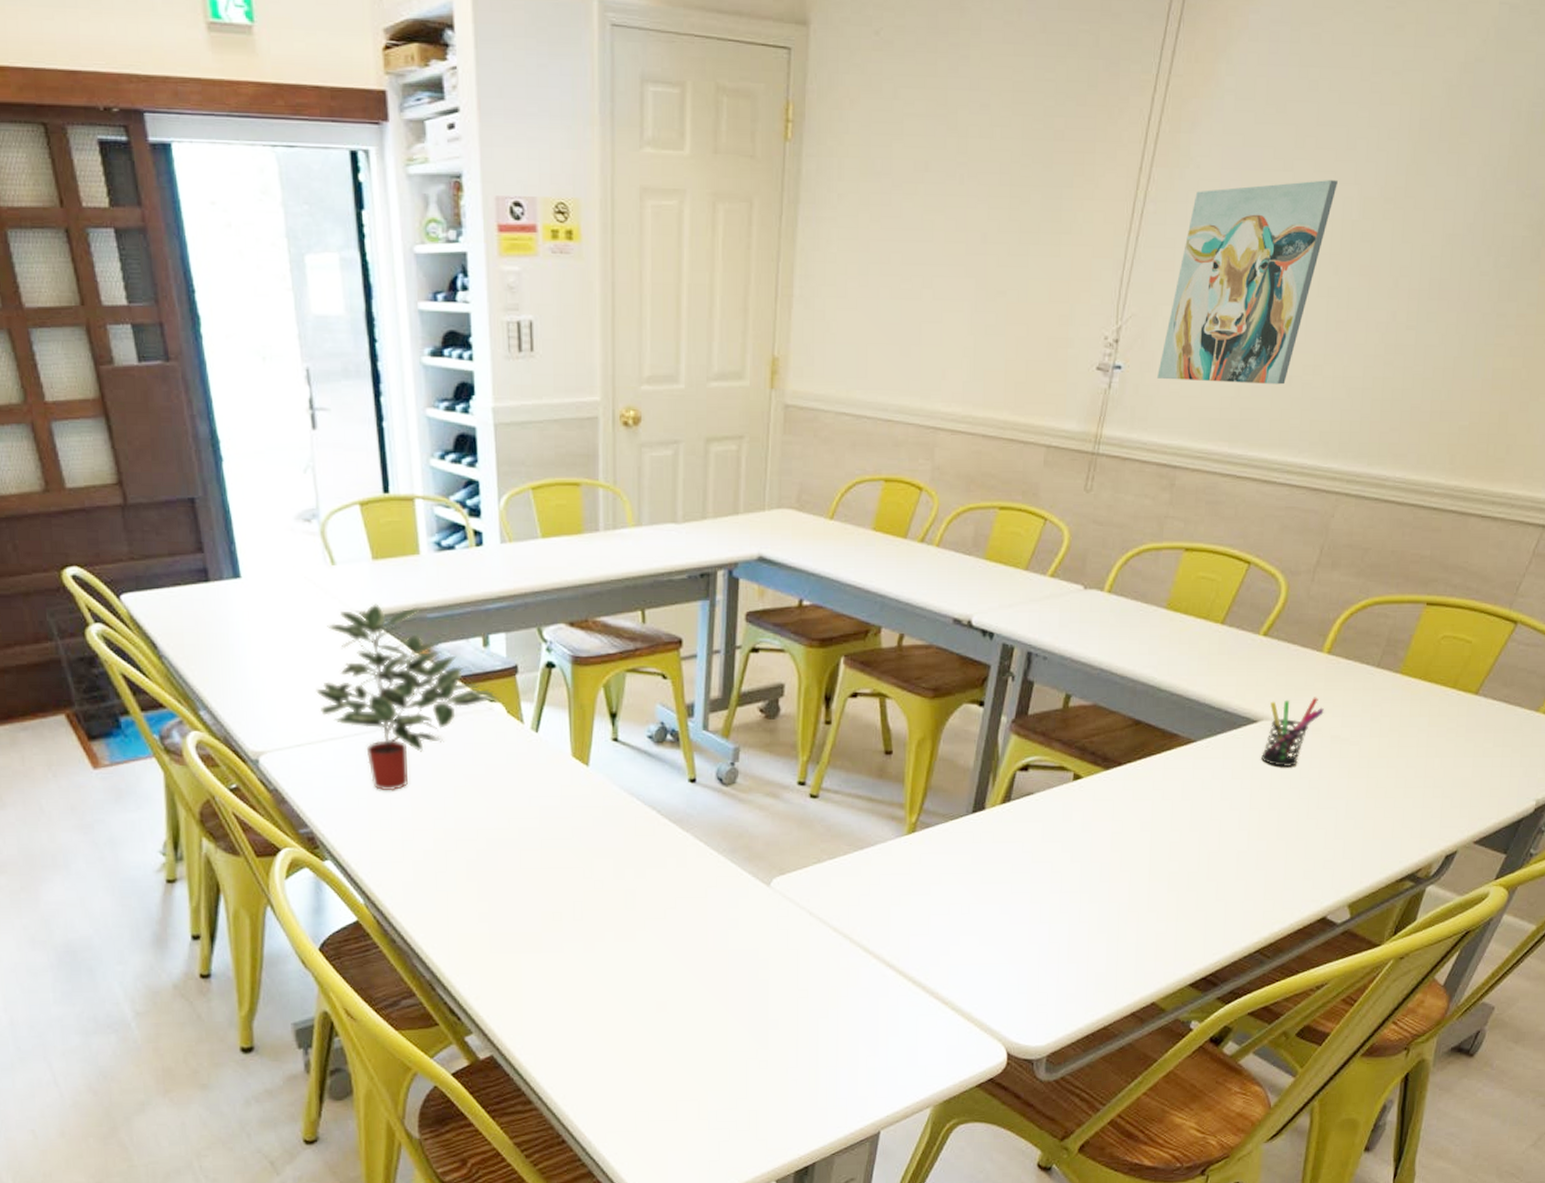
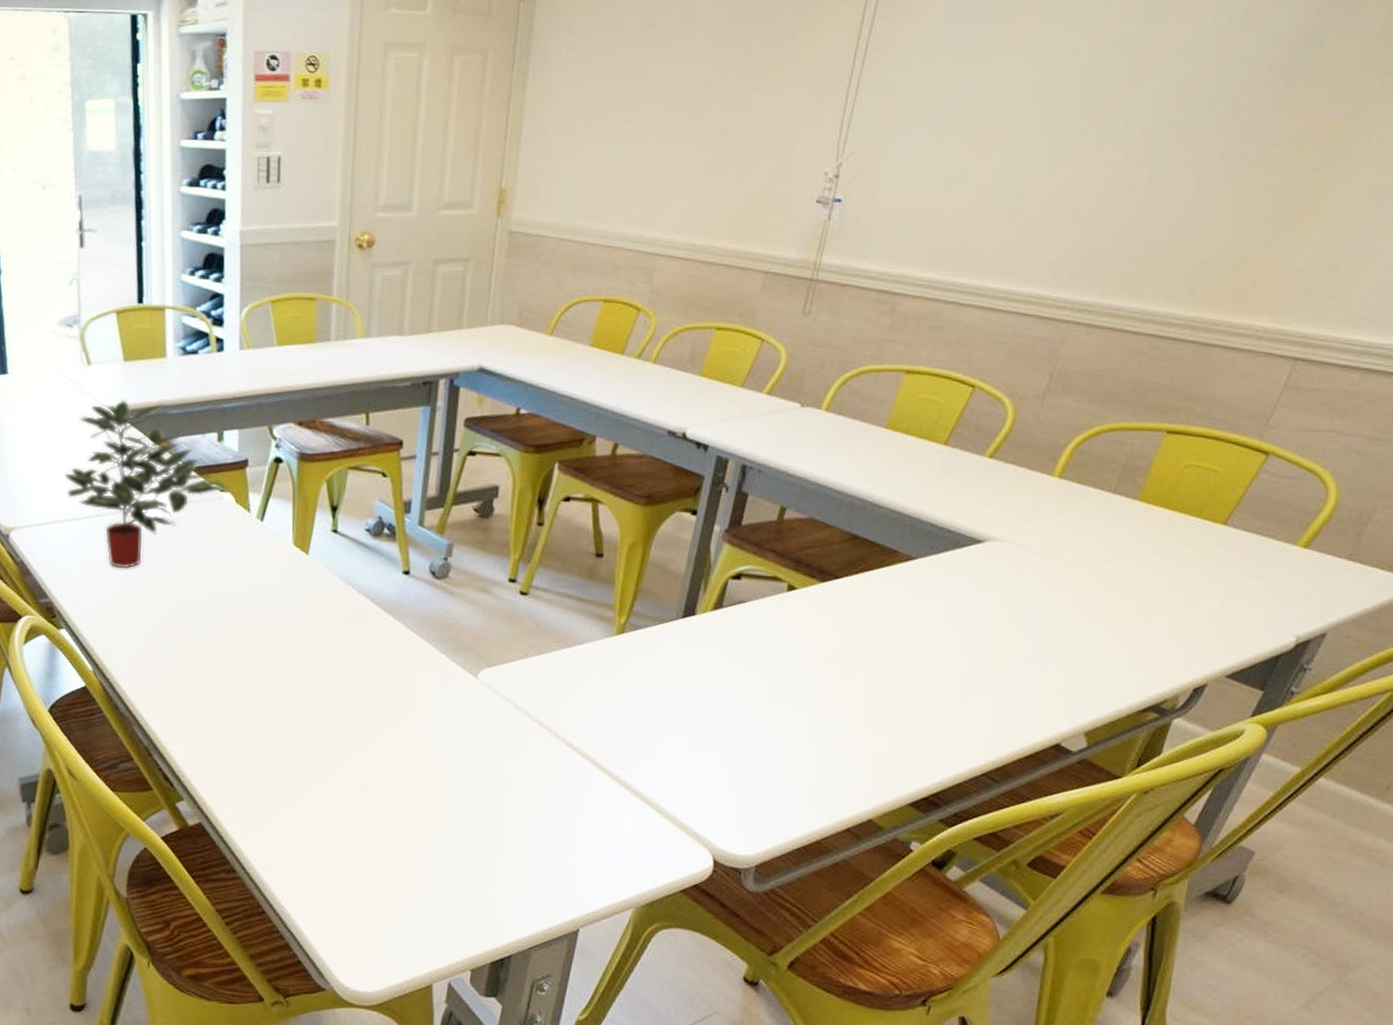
wall art: present [1157,180,1338,385] -> none [878,29,1064,218]
pen holder: present [1261,697,1324,768] -> none [988,520,1055,590]

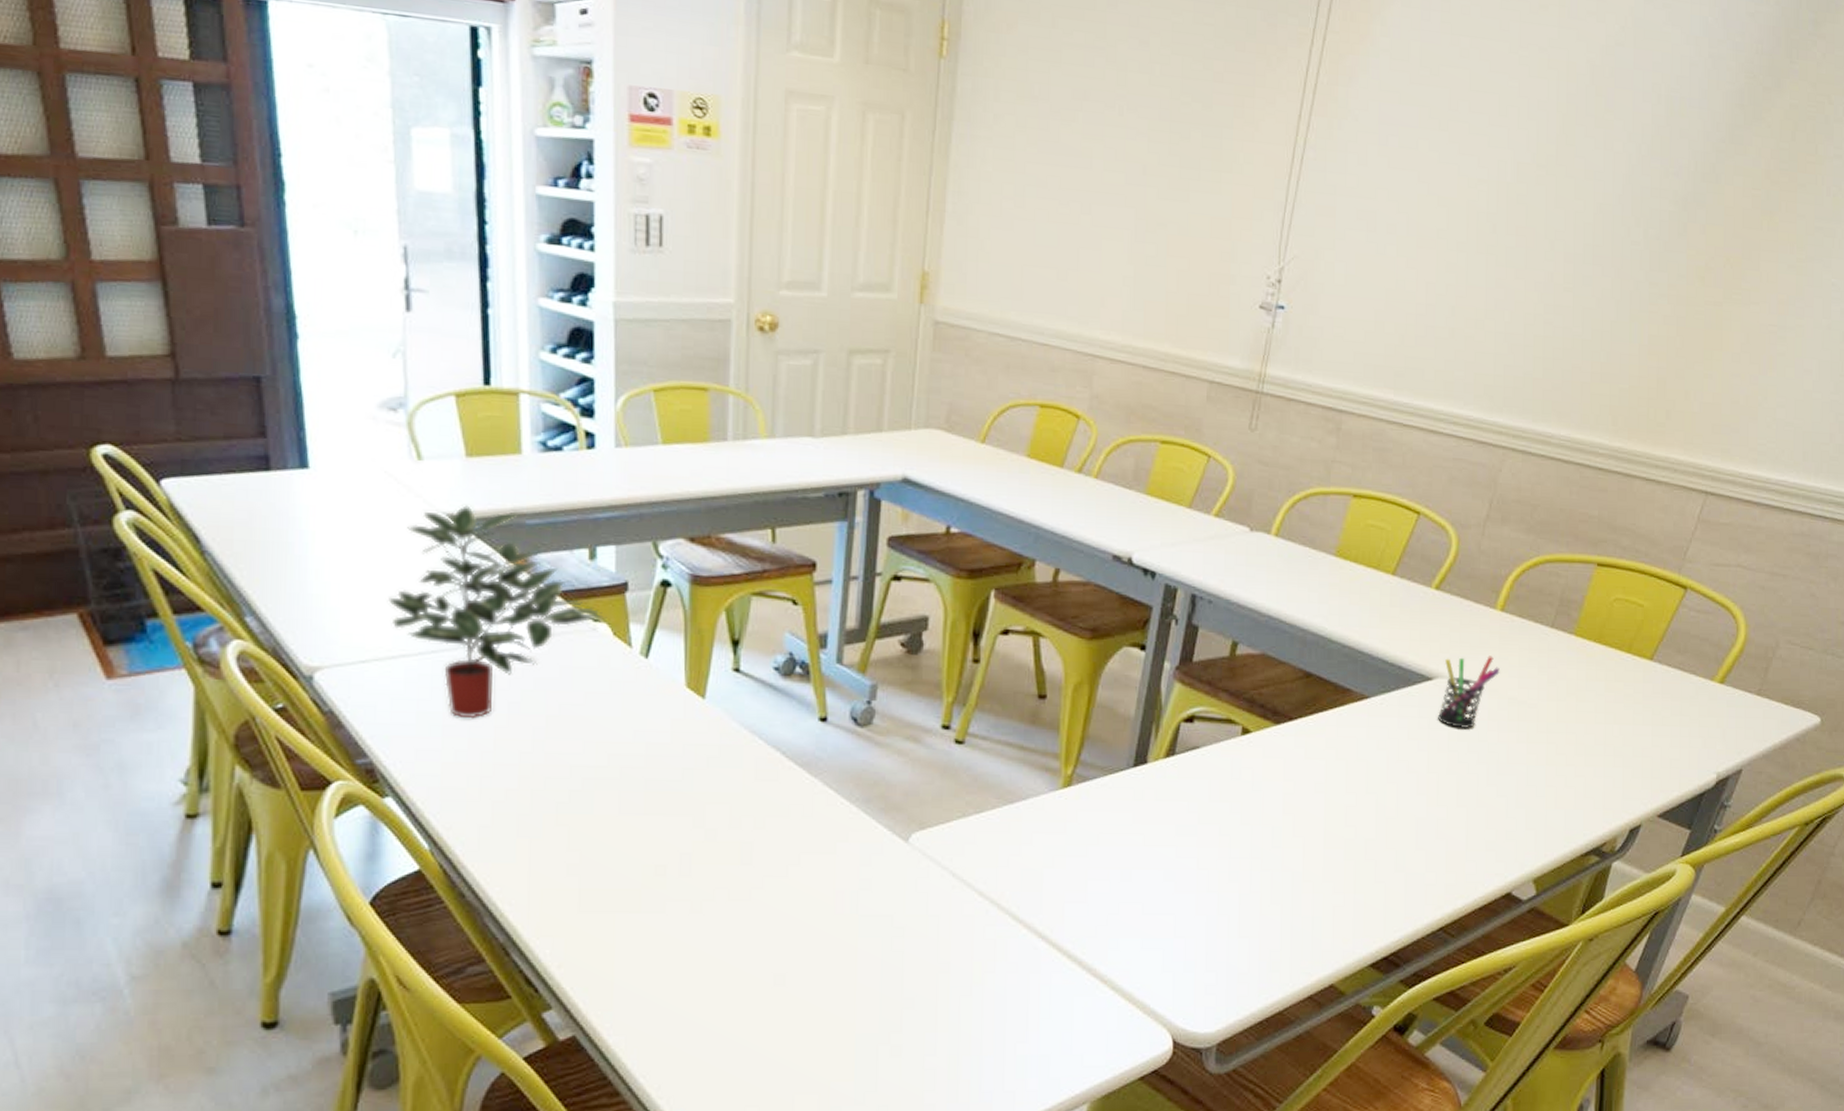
pen holder: none [988,520,1055,590] -> present [1438,655,1500,730]

